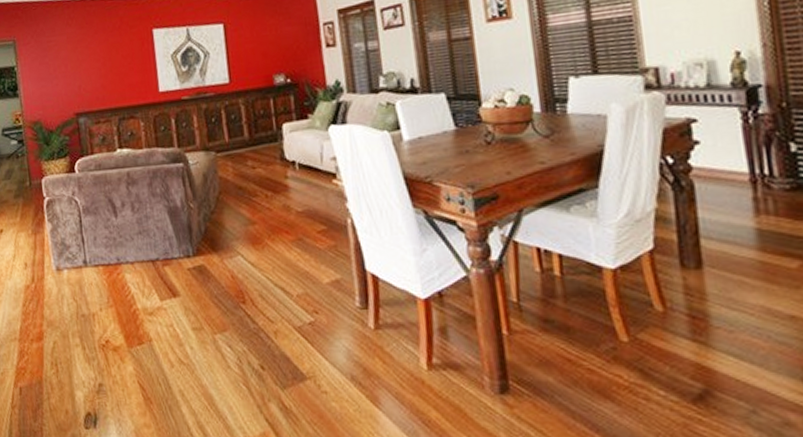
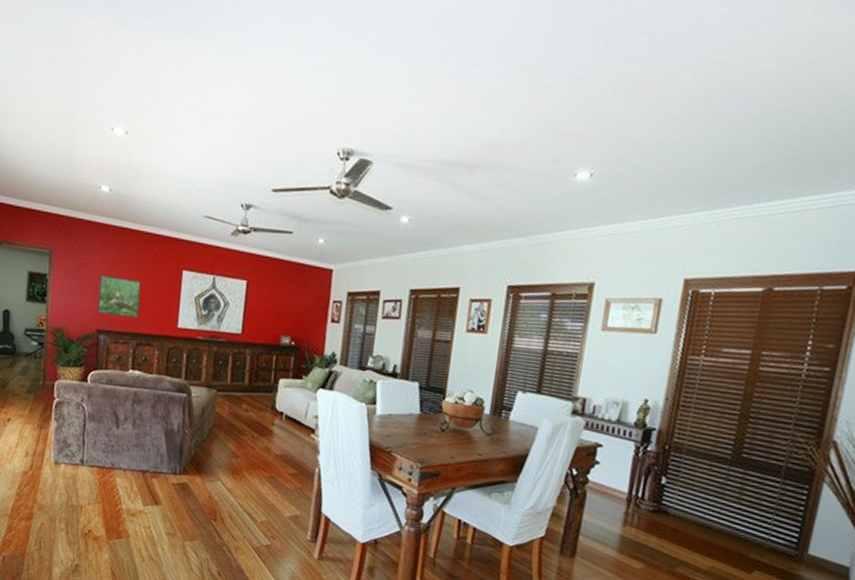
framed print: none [68,51,116,96] -> present [98,275,141,318]

